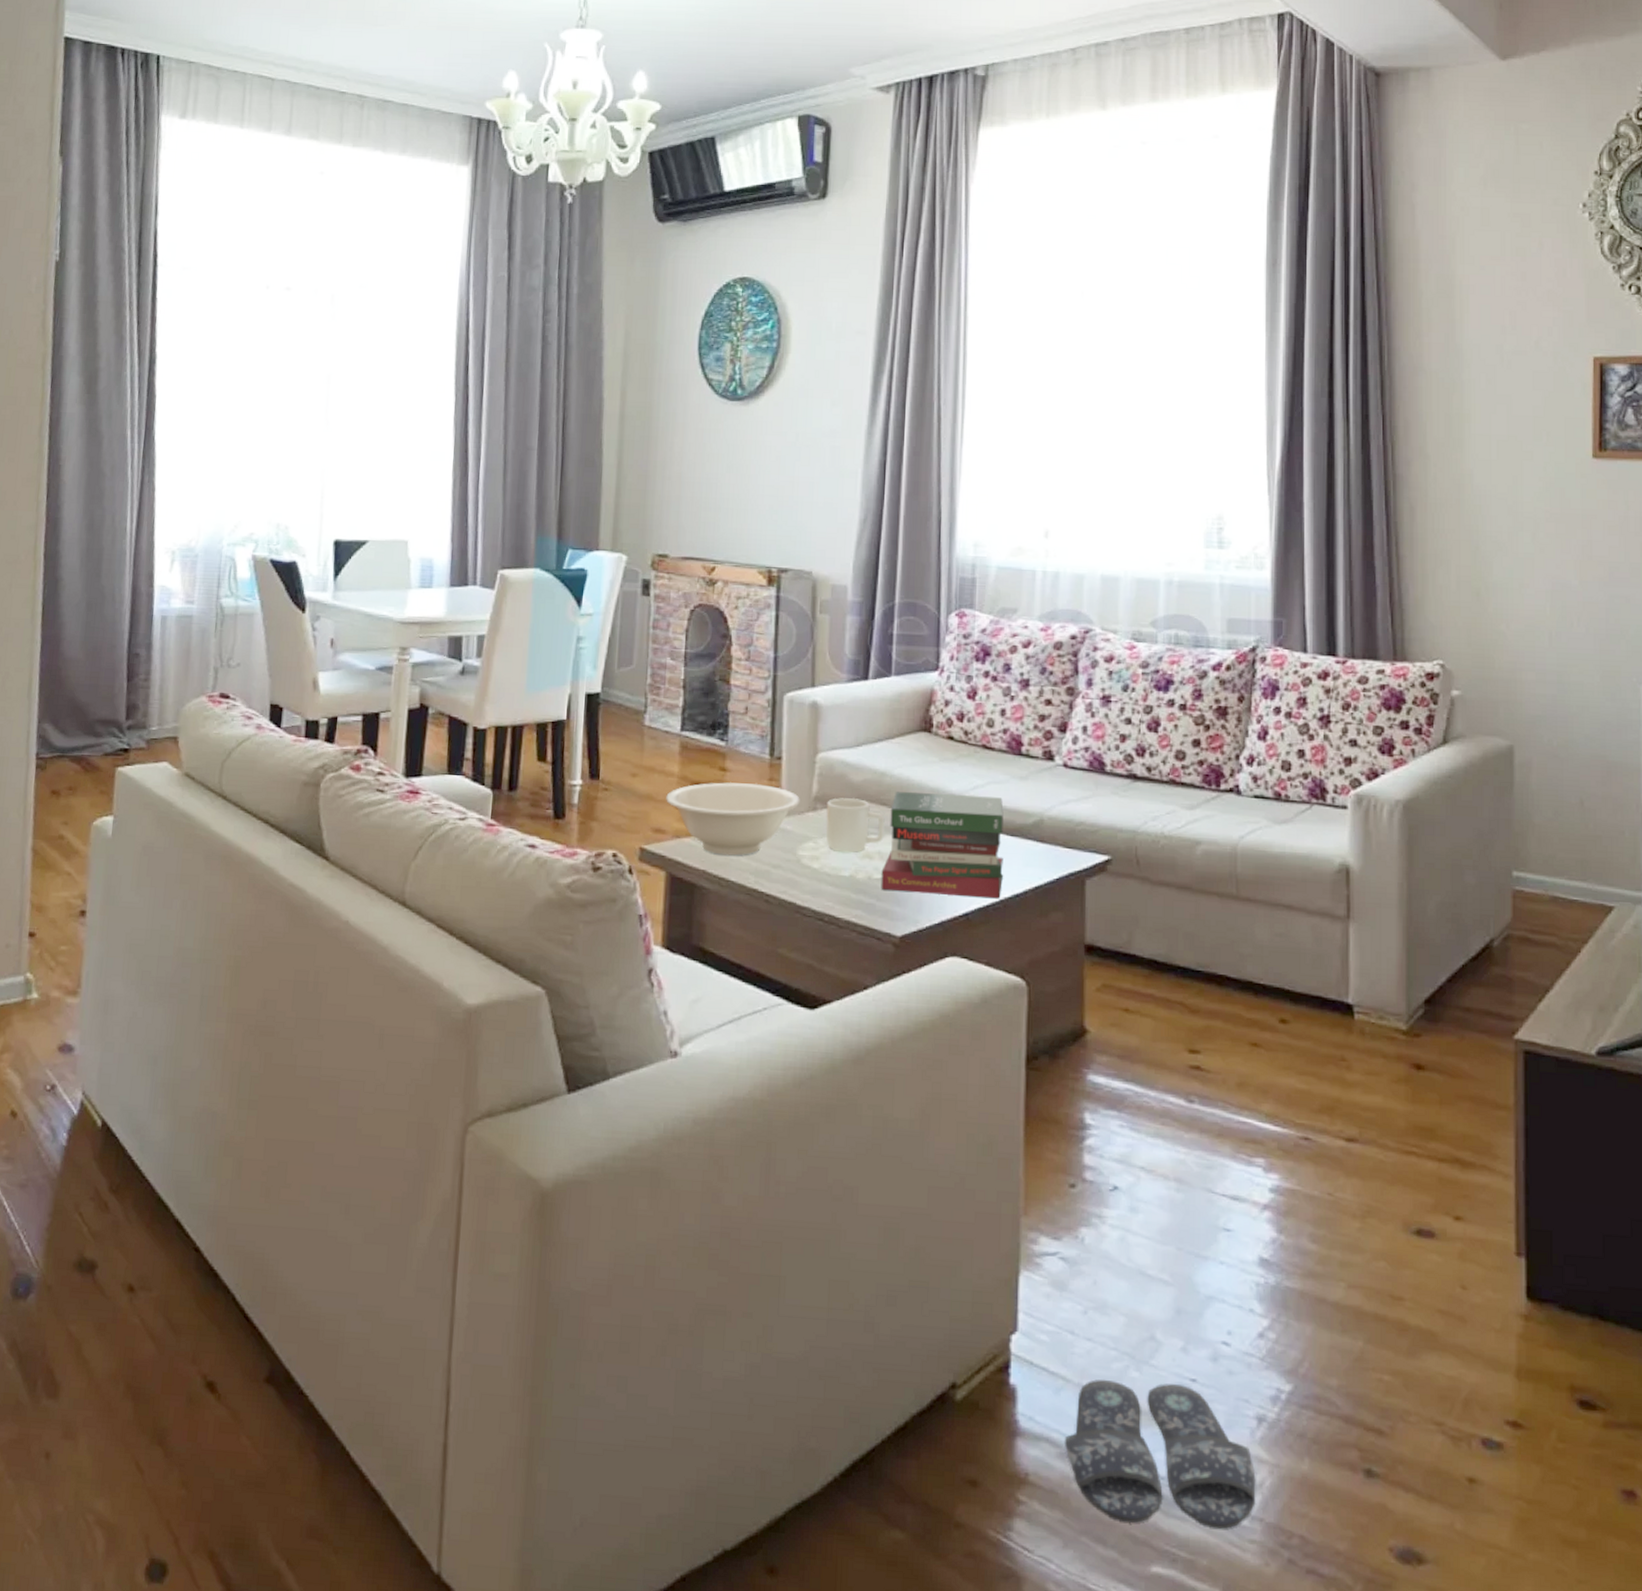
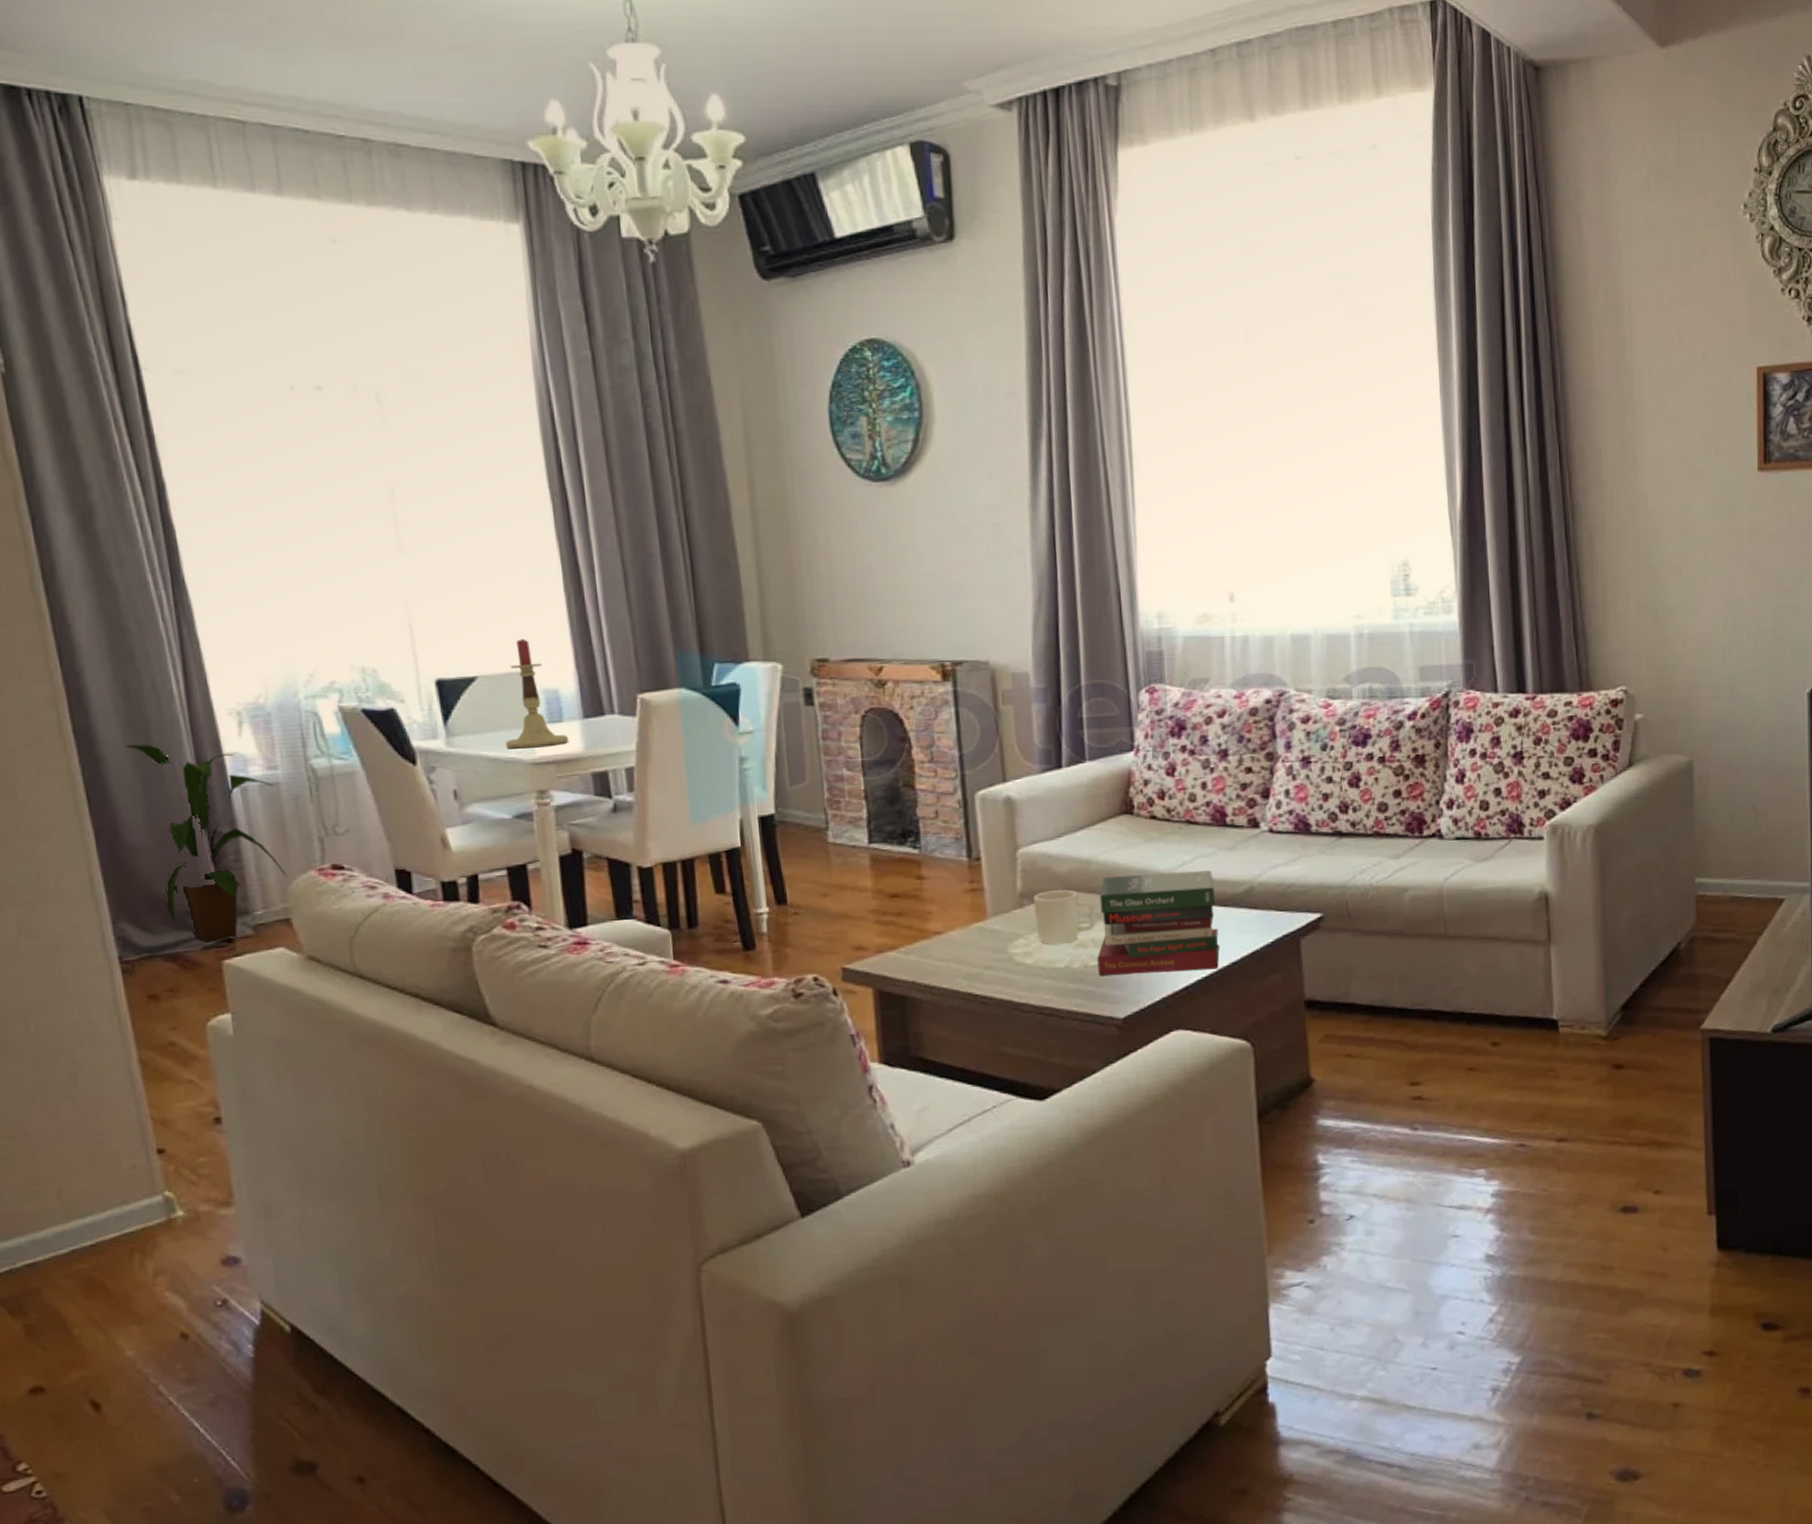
house plant: none [79,570,189,750] -> present [124,744,288,943]
candlestick: none [381,511,435,609] -> present [505,638,569,749]
decorative bowl: present [666,782,800,856] -> none [862,887,1005,964]
slippers: present [1064,1379,1256,1529] -> none [1322,1374,1495,1497]

